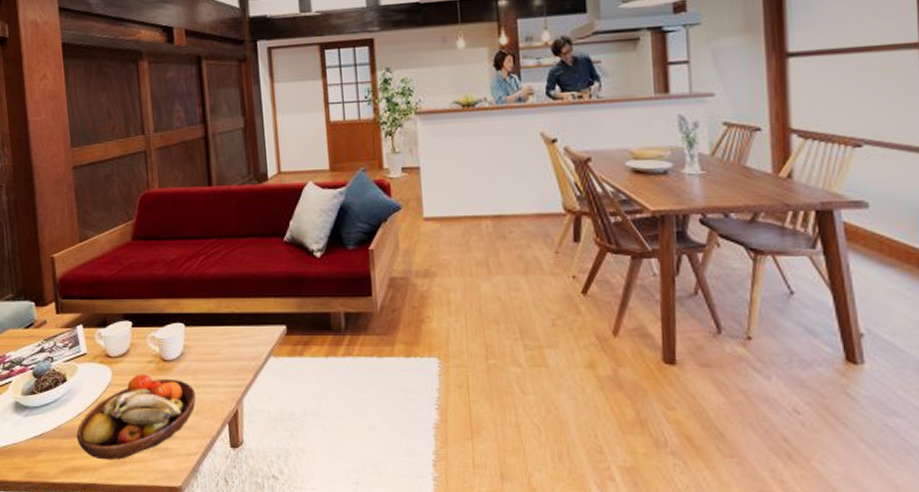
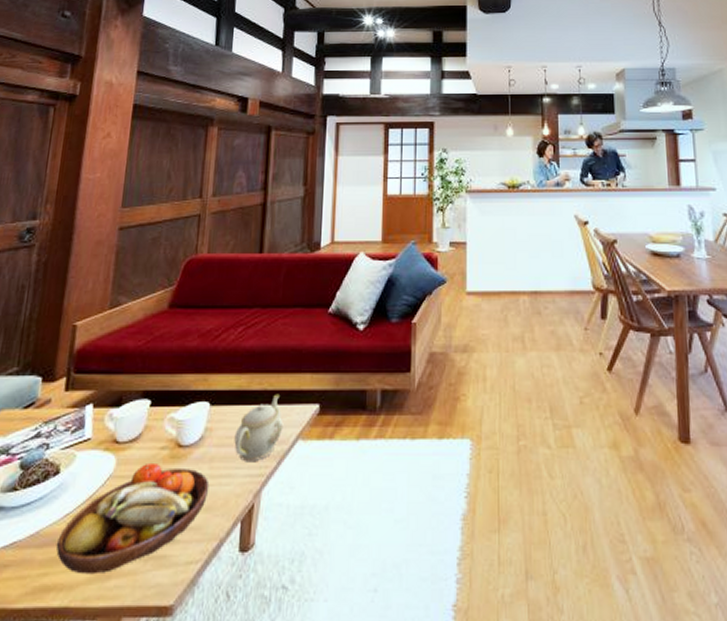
teapot: none [211,316,255,375] -> present [234,394,284,462]

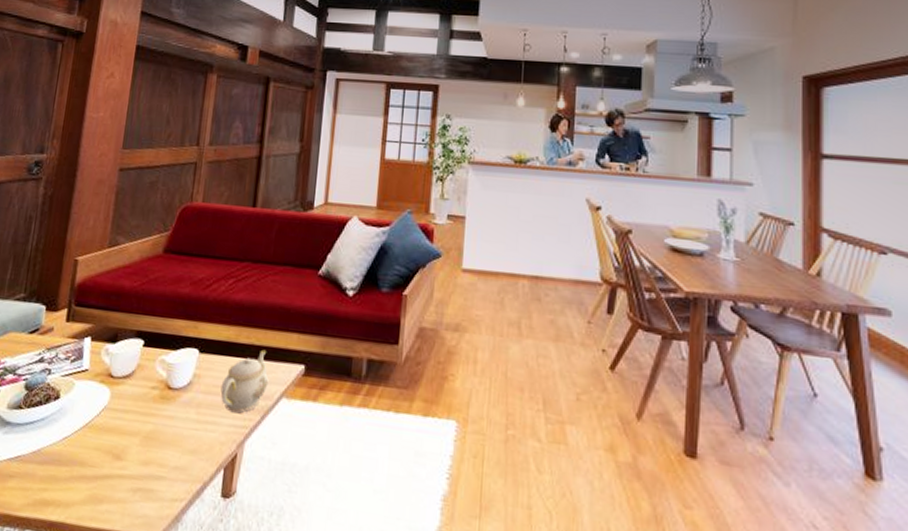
fruit bowl: present [56,464,209,575] -> none [55,400,196,497]

